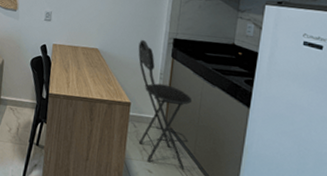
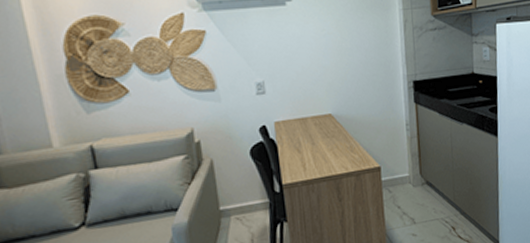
bar stool: present [138,39,193,170] -> none [377,90,448,225]

